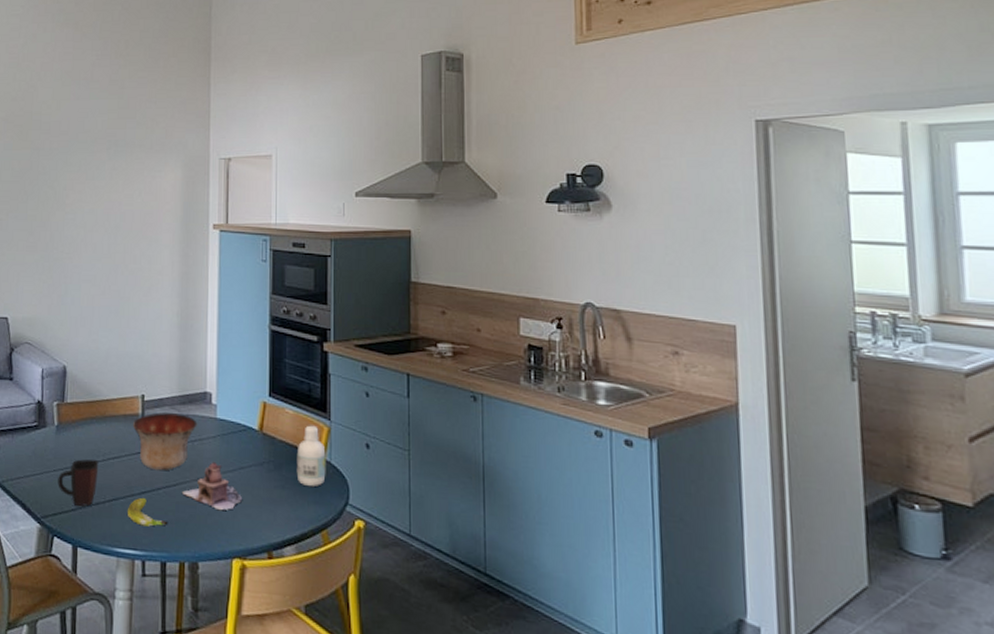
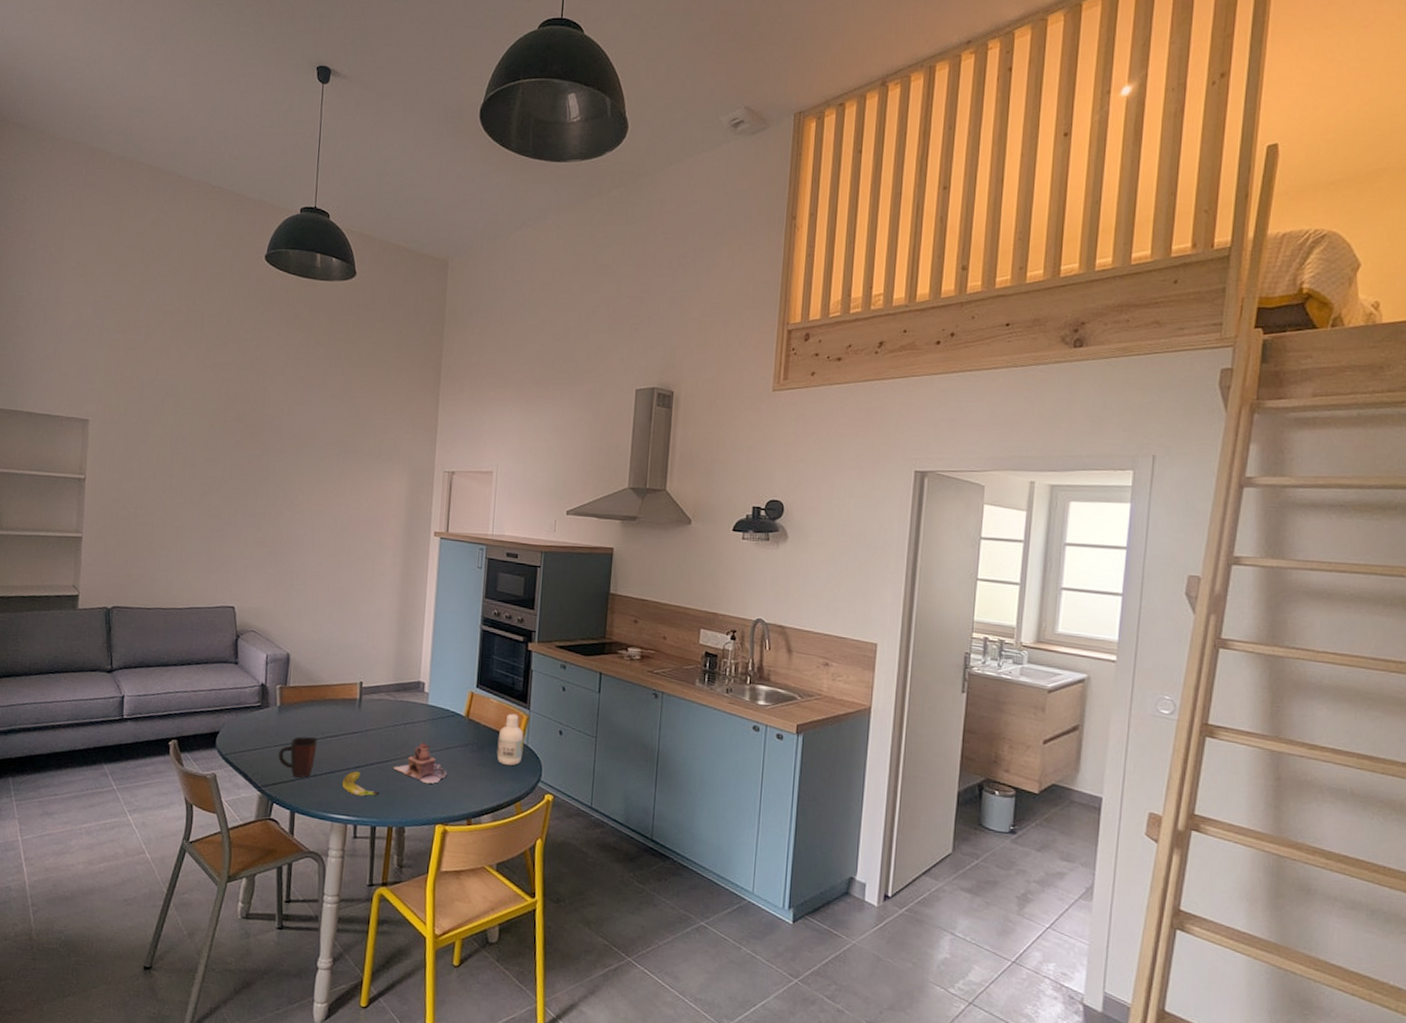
bowl: present [132,412,197,471] -> none [350,698,410,749]

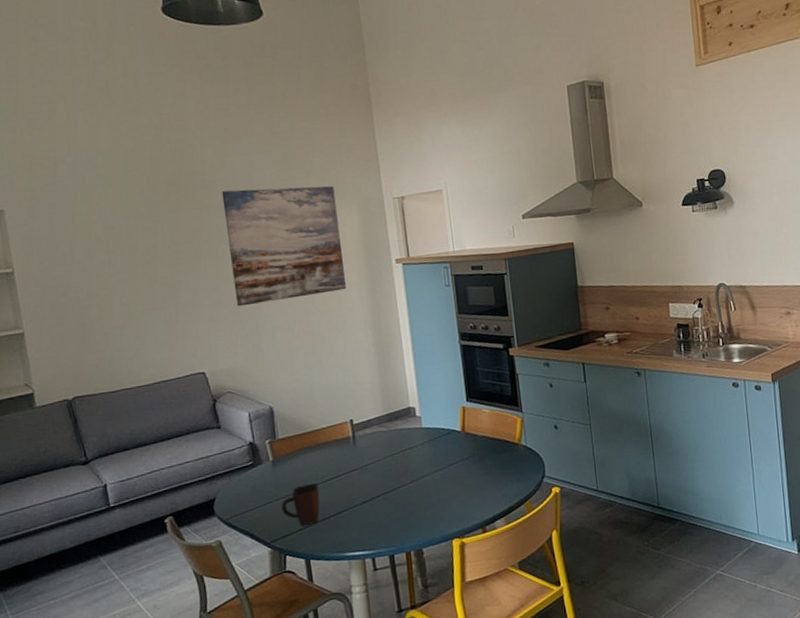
wall art: none [277,437,390,553] -> present [221,186,346,307]
banana: present [342,771,380,796] -> none [351,506,391,530]
teapot: present [392,742,448,784] -> none [399,464,455,504]
bottle: present [497,713,524,766] -> none [496,418,524,469]

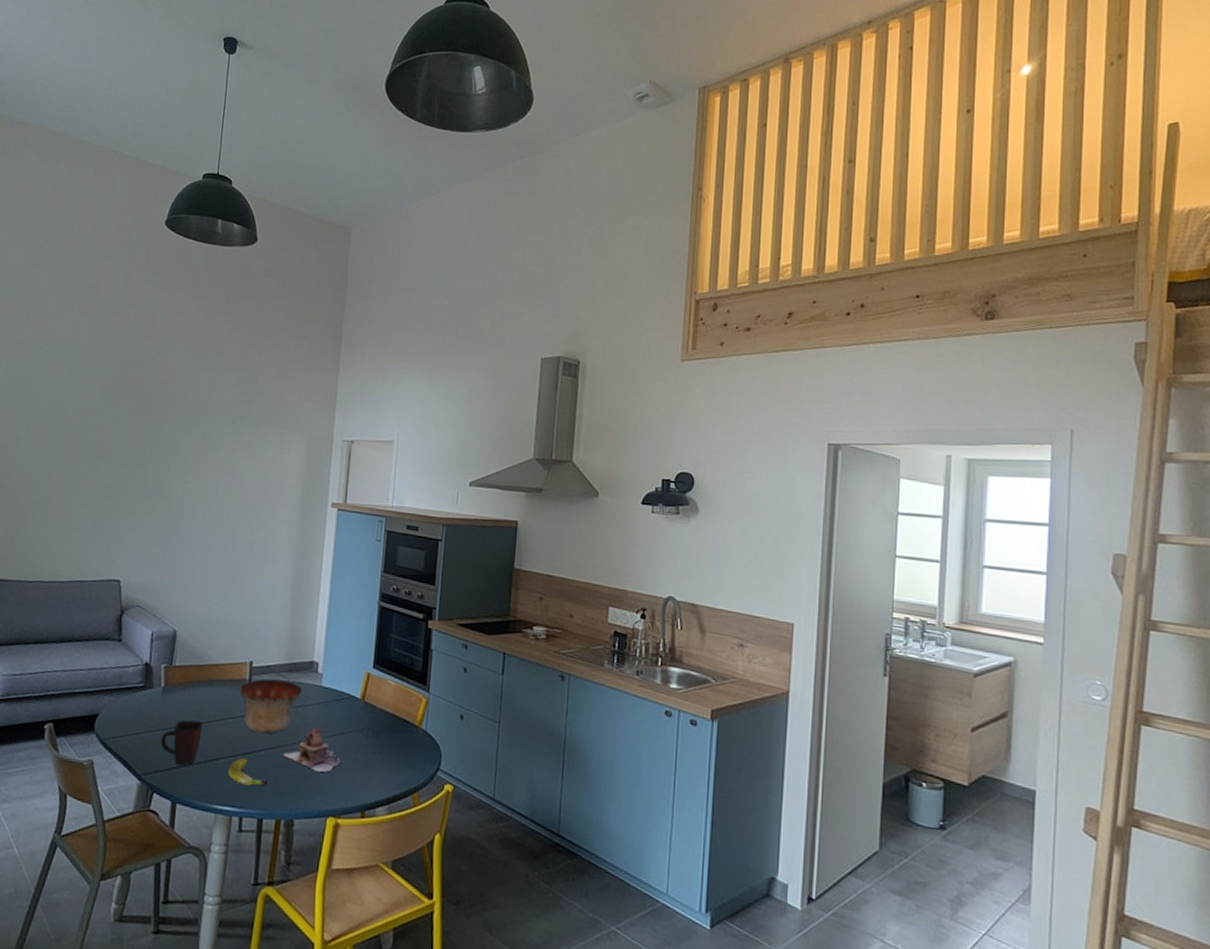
wall art: present [221,186,346,307] -> none [167,403,287,524]
bowl: none [345,429,406,482] -> present [239,679,303,734]
banana: none [351,506,391,530] -> present [227,758,268,786]
teapot: none [399,464,455,504] -> present [282,727,341,773]

